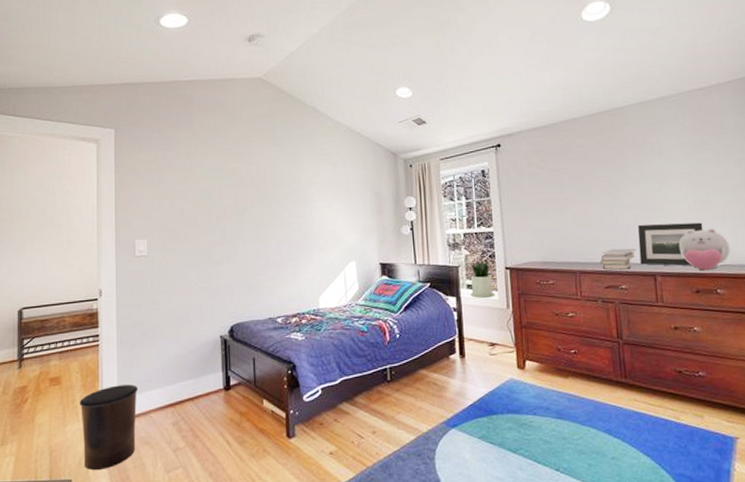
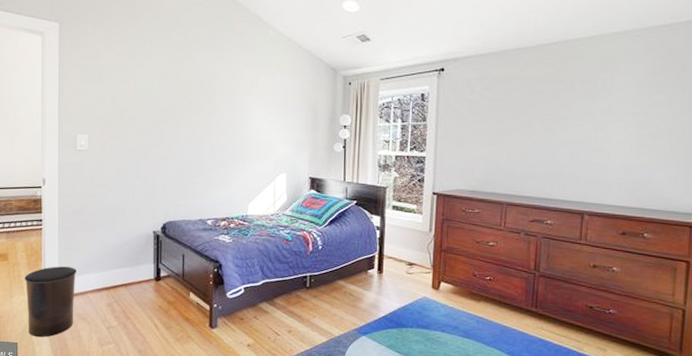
planter: present [470,260,496,298] -> none [395,183,420,220]
books: present [600,248,637,271] -> none [529,184,568,207]
picture frame: present [638,222,703,266] -> none [570,162,642,208]
plush toy: present [678,228,730,271] -> none [612,171,666,214]

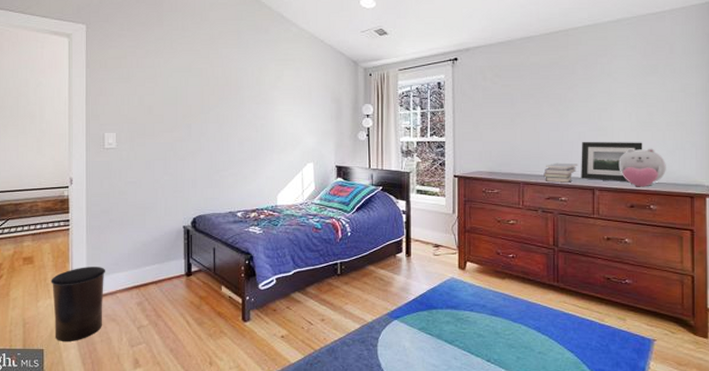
books: none [529,184,568,207] -> present [543,162,578,184]
picture frame: none [570,162,642,208] -> present [581,141,643,183]
plush toy: none [612,171,666,214] -> present [619,148,666,187]

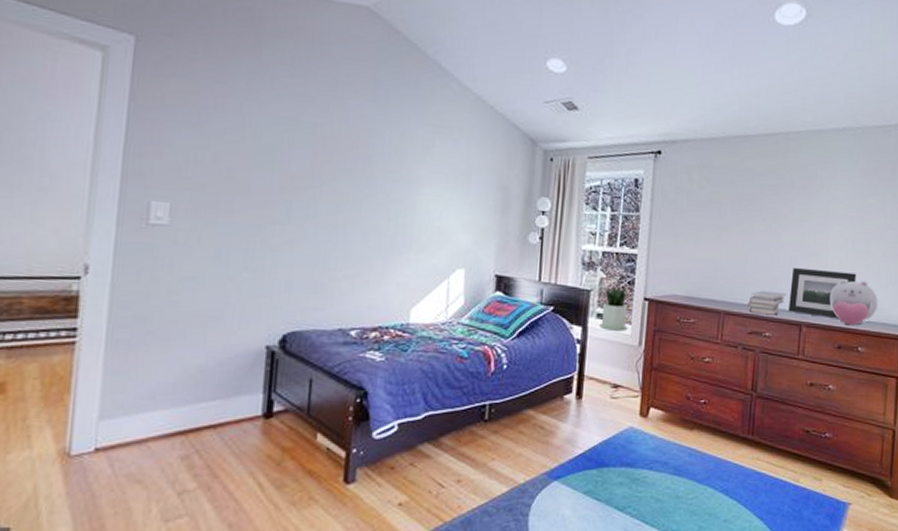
waste bin: present [51,267,106,341] -> none [33,401,134,515]
planter: none [419,167,443,203] -> present [599,286,628,332]

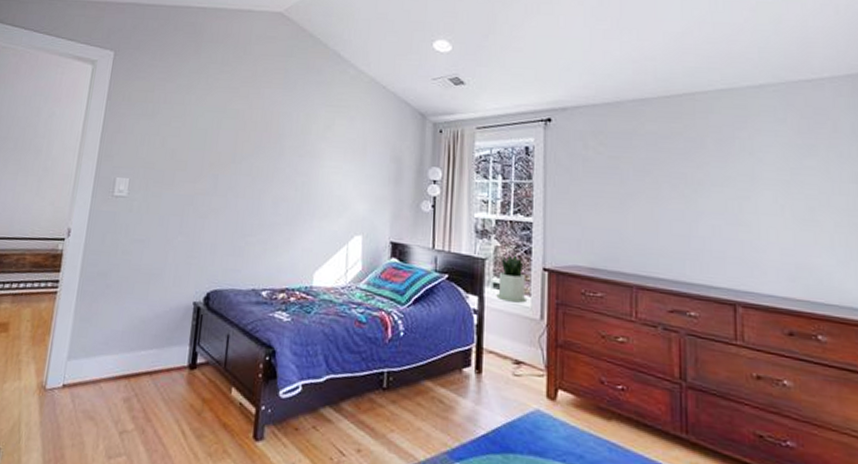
books: present [748,290,787,317] -> none [665,263,713,294]
picture frame: present [788,267,857,319] -> none [716,237,803,300]
plush toy: present [829,279,878,326] -> none [769,252,838,309]

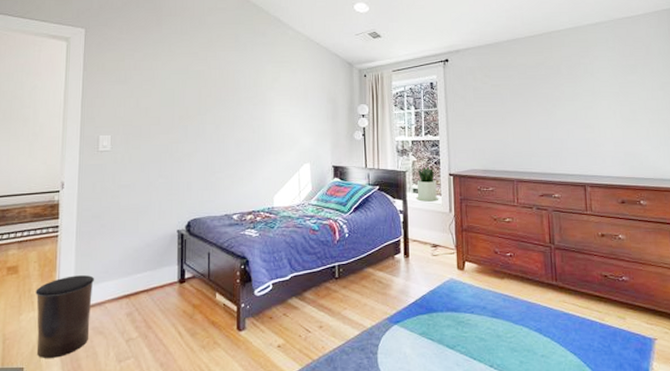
waste bin: none [17,342,93,442] -> present [35,275,95,358]

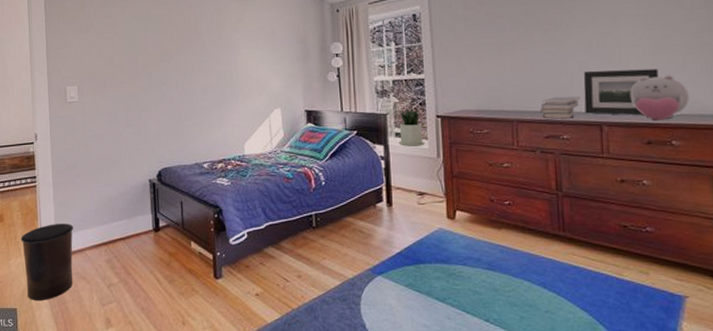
books: none [536,159,569,181] -> present [540,96,581,120]
picture frame: none [570,138,629,179] -> present [583,68,659,116]
plush toy: none [607,144,653,183] -> present [630,75,689,121]

